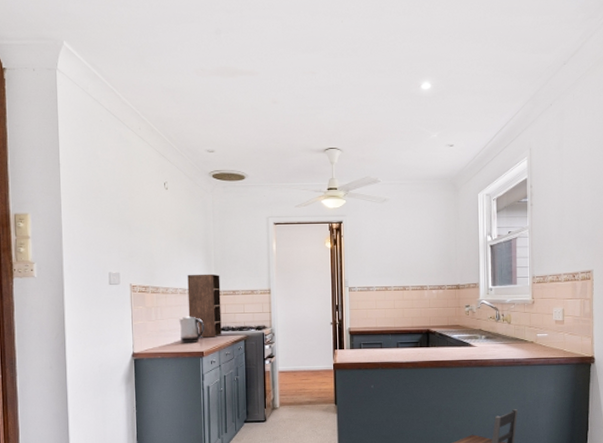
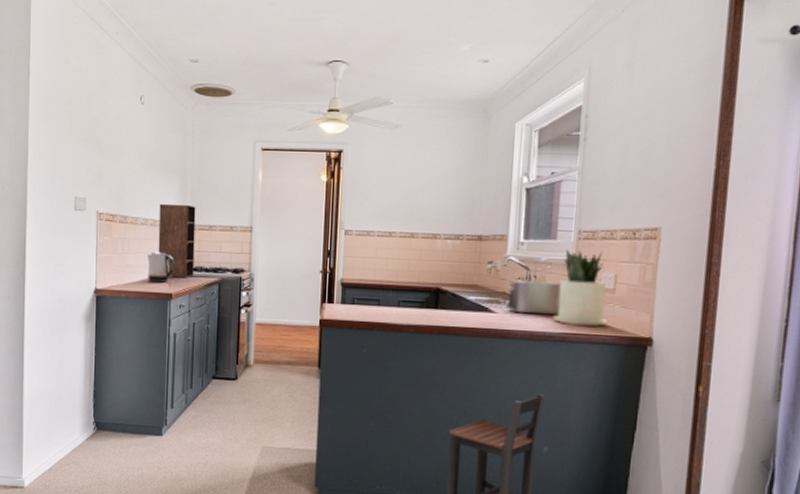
toaster: none [483,318,523,346] -> present [506,279,561,315]
planter: none [519,291,561,351] -> present [553,249,609,326]

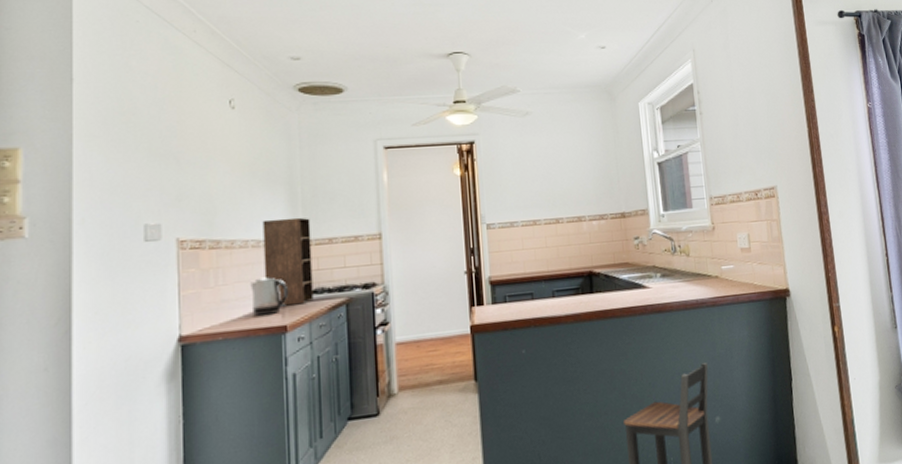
toaster: present [506,279,561,315] -> none [657,248,707,285]
planter: present [553,249,609,326] -> none [701,213,751,289]

